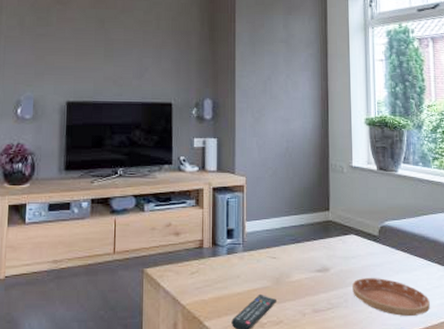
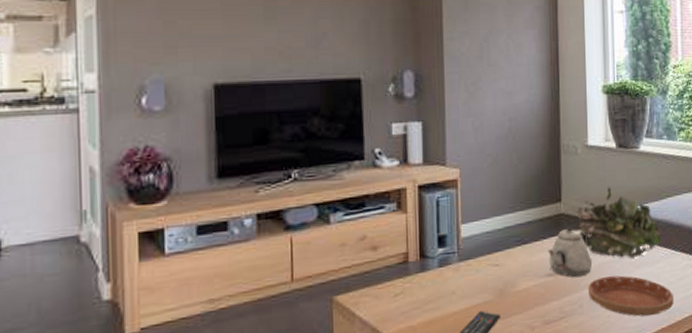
teapot: none [317,233,355,275] -> present [548,228,592,277]
plant: none [343,202,419,265] -> present [577,187,662,259]

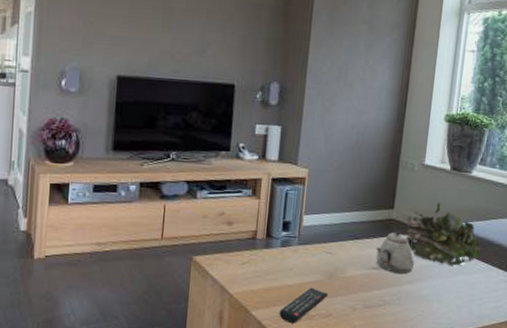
saucer: present [588,275,674,317] -> none [407,278,485,318]

